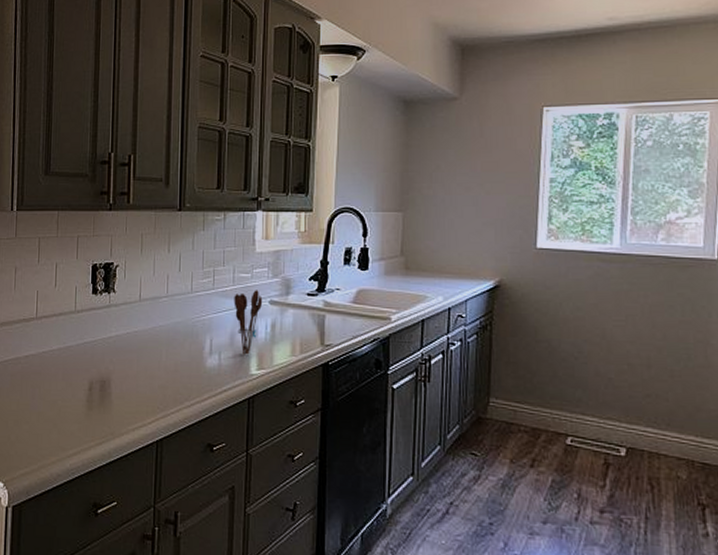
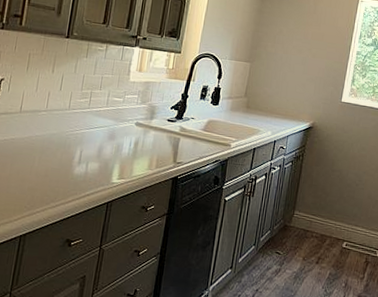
utensil holder: present [234,290,263,355] -> none [105,112,131,166]

